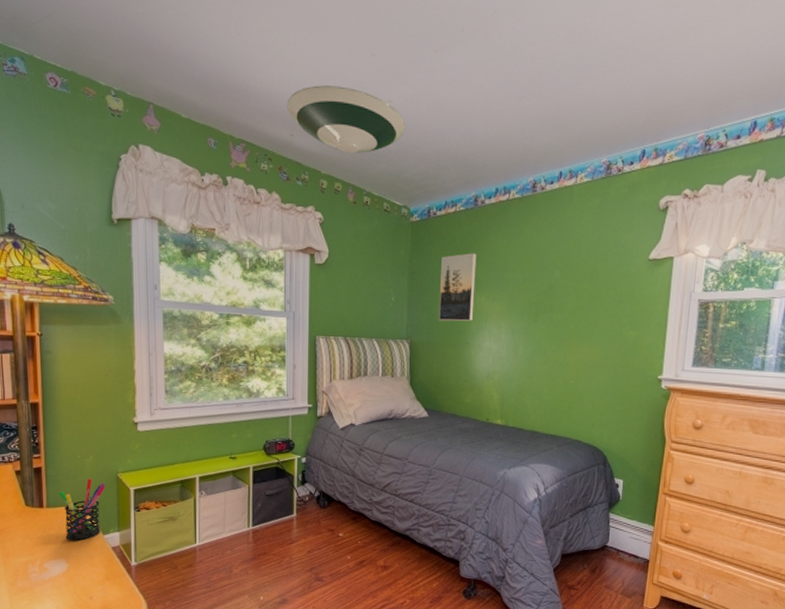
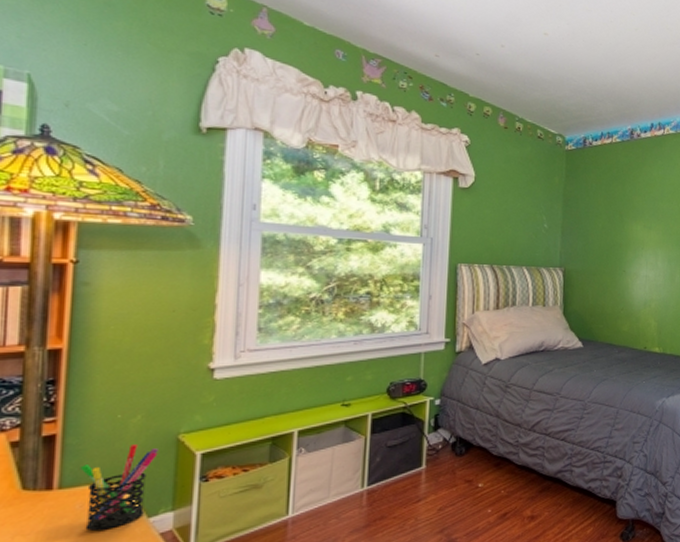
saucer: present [287,85,406,154] -> none [432,10,562,80]
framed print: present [438,253,477,322] -> none [593,183,633,250]

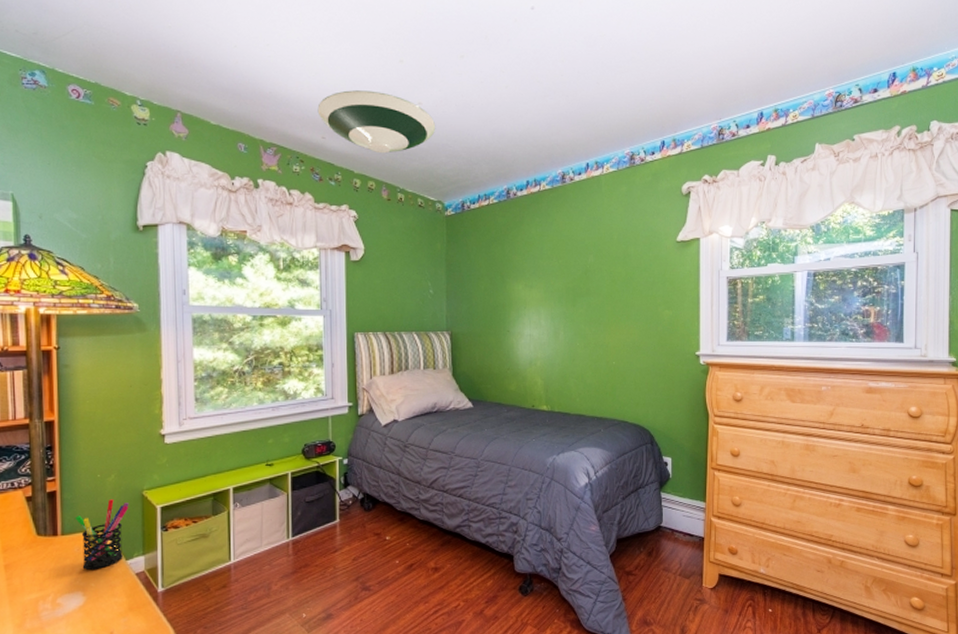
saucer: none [432,10,562,80] -> present [317,90,436,154]

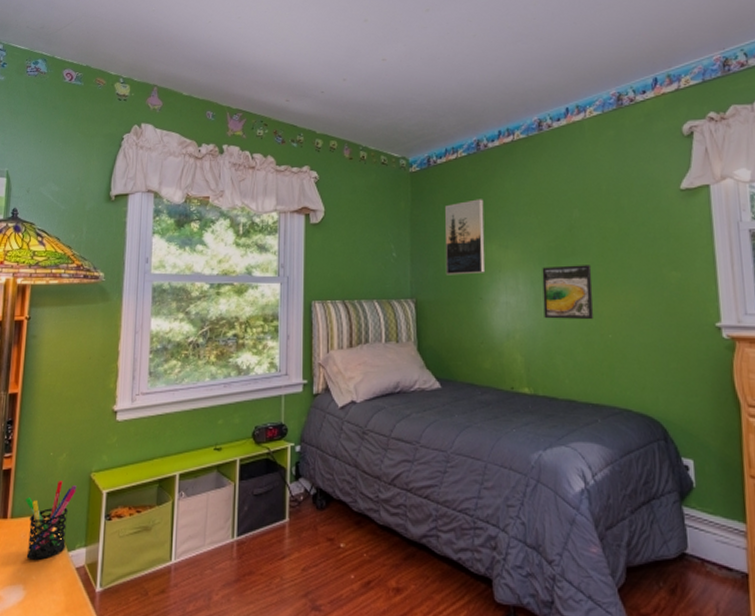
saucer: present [317,90,436,154] -> none [283,51,400,112]
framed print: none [477,243,513,311] -> present [445,199,486,275]
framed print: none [561,303,602,350] -> present [542,265,594,320]

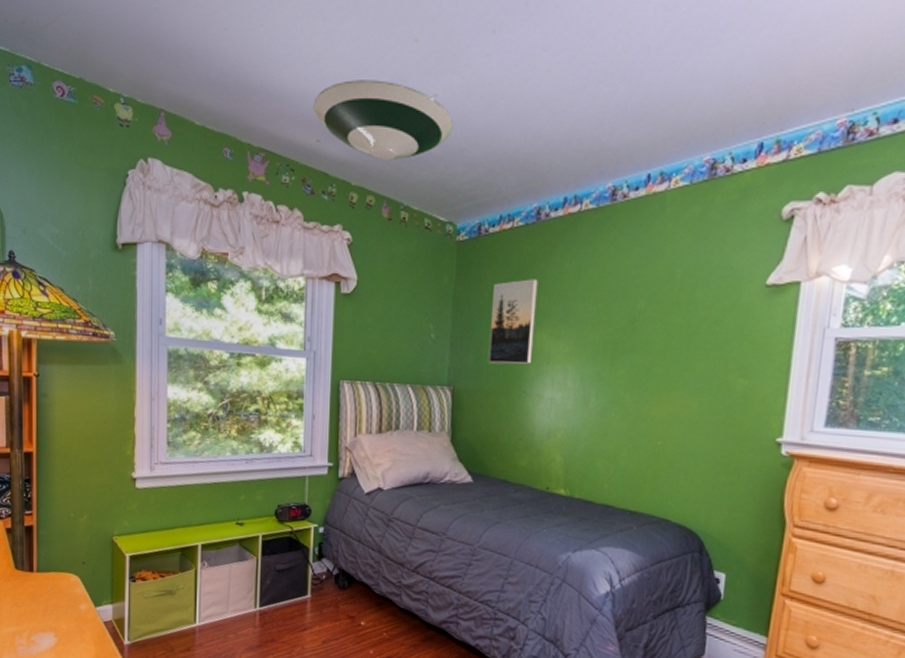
pen holder: present [25,481,77,560] -> none [49,541,99,612]
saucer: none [283,51,400,112] -> present [313,80,454,161]
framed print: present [542,265,594,320] -> none [590,362,650,425]

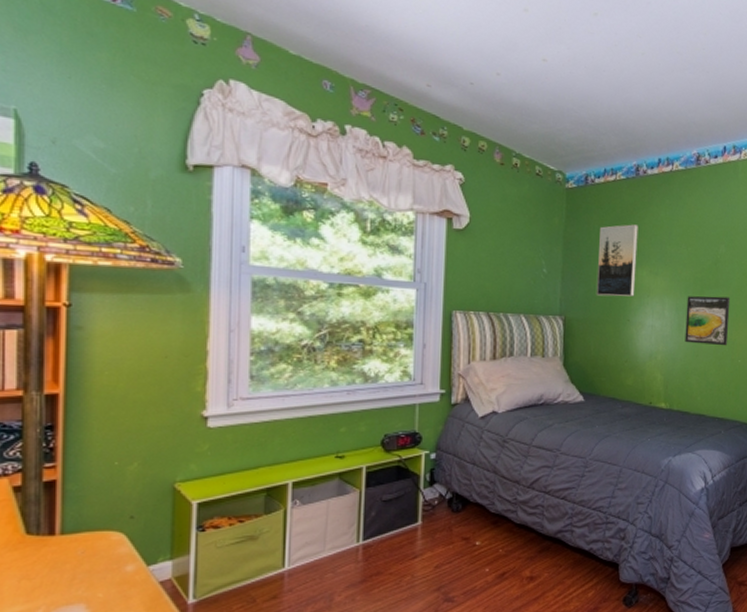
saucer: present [313,80,454,161] -> none [423,34,562,112]
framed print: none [590,362,650,425] -> present [685,296,731,346]

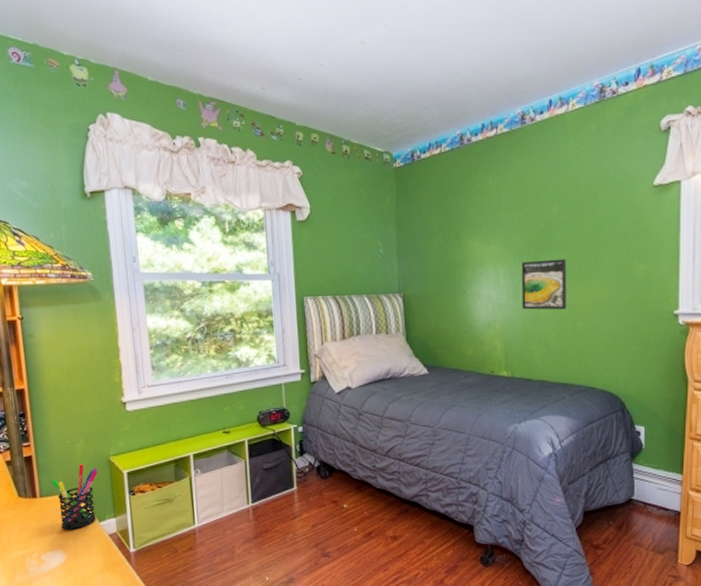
pen holder: none [80,492,155,577] -> present [50,464,98,530]
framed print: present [596,224,639,297] -> none [430,195,469,271]

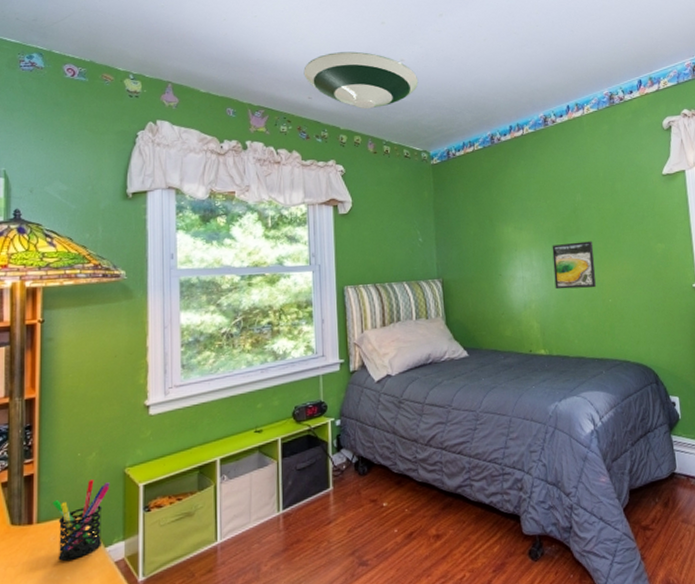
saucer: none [255,32,381,102] -> present [303,51,419,109]

